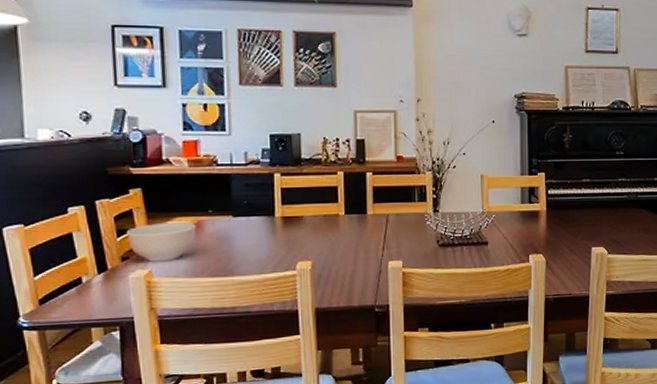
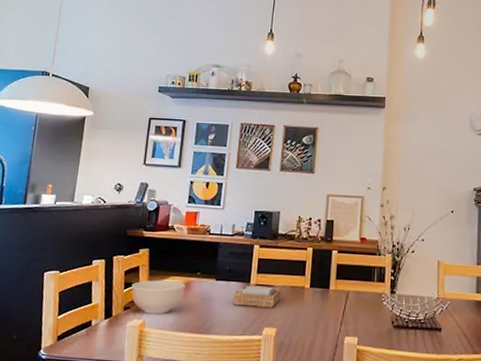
napkin holder: none [256,217,313,242] -> present [232,285,281,308]

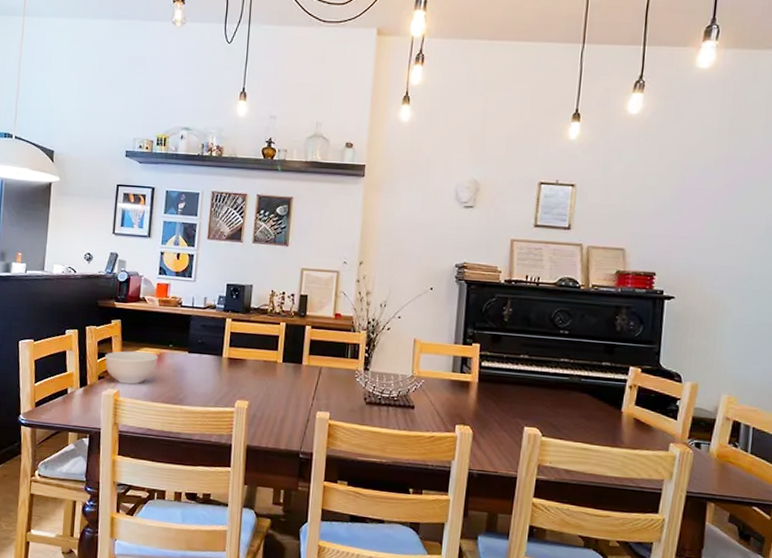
napkin holder: present [232,285,281,308] -> none [205,359,254,382]

